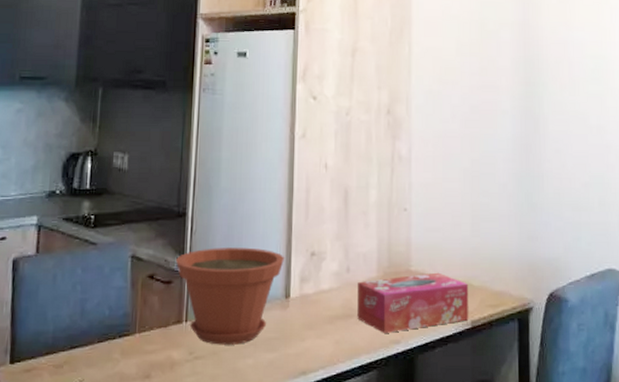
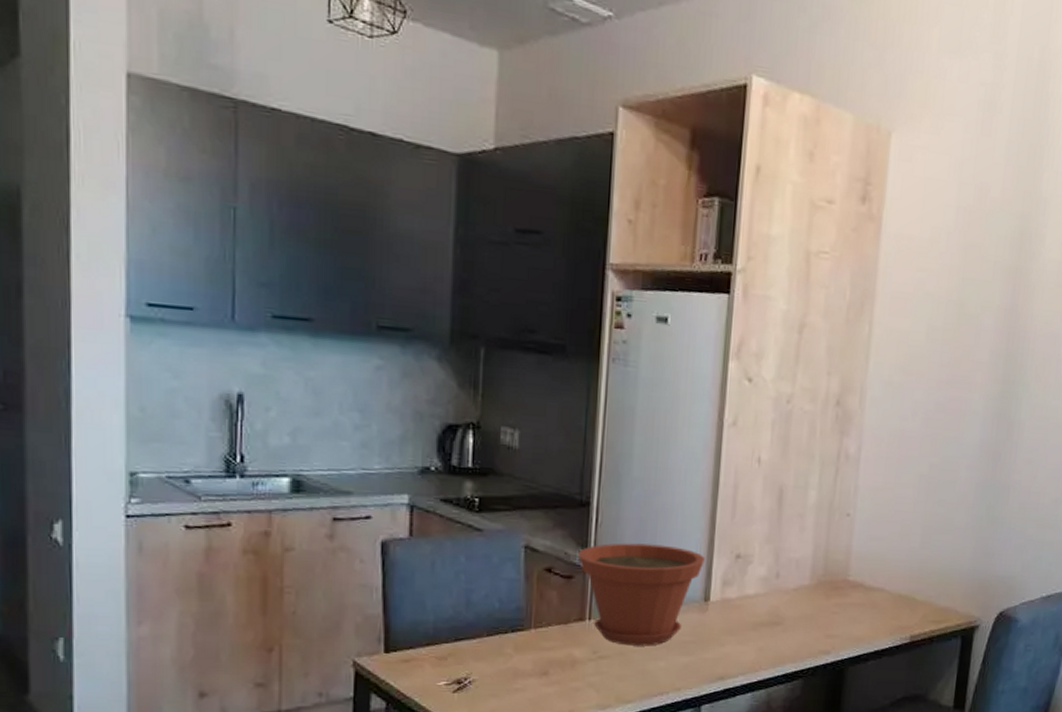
tissue box: present [357,272,469,333] -> none [784,584,912,643]

